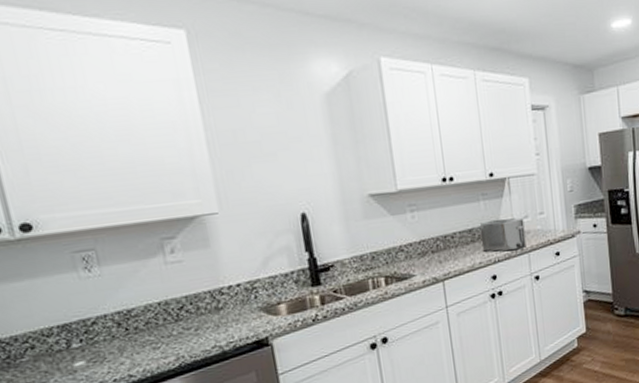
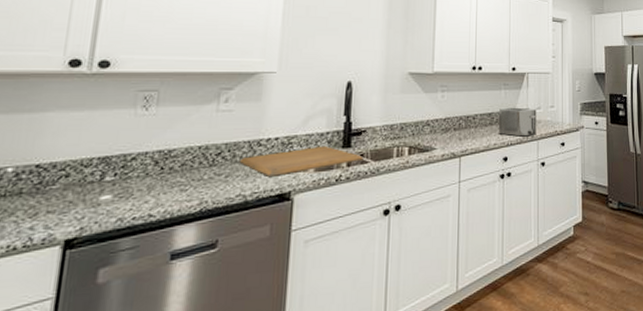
chopping board: none [204,286,338,326] -> present [239,145,364,178]

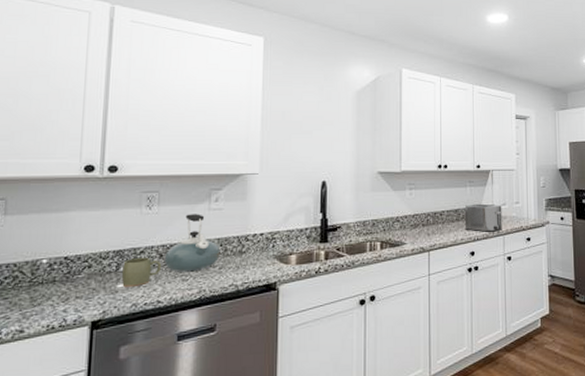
mug: none [106,164,157,200] -> present [121,257,162,288]
kettle: none [161,115,228,182] -> present [165,214,221,272]
chopping board: present [239,145,364,178] -> none [230,240,340,270]

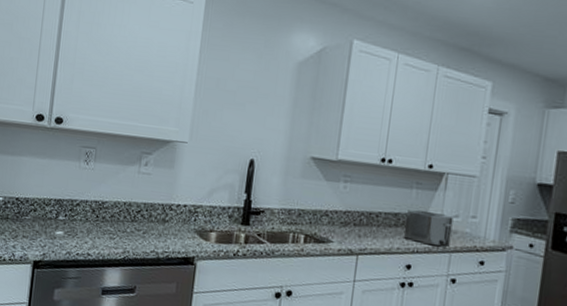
mug: present [121,257,162,288] -> none [59,209,94,237]
kettle: present [165,214,221,272] -> none [96,174,146,232]

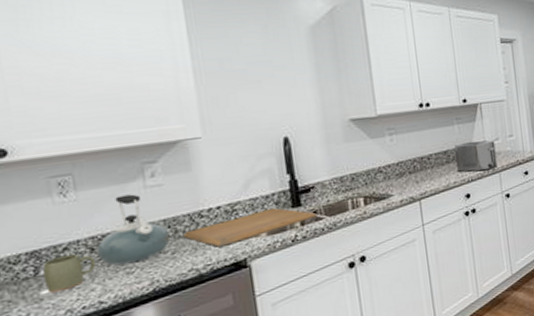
mug: none [59,209,94,237] -> present [42,253,97,293]
kettle: none [96,174,146,232] -> present [97,194,170,266]
chopping board: none [154,218,260,241] -> present [182,207,317,249]

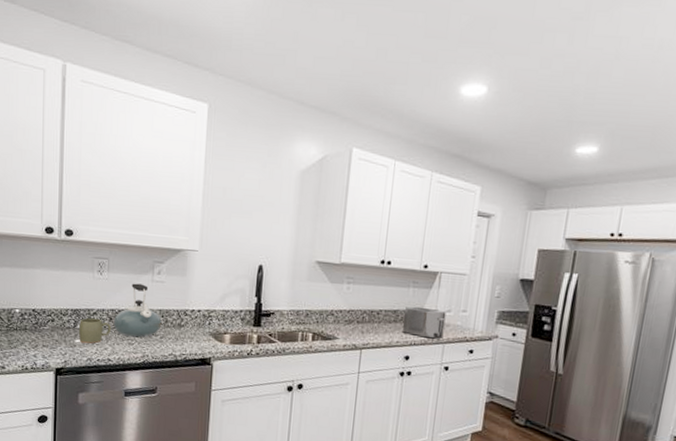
chopping board: present [182,207,317,249] -> none [170,322,272,344]

